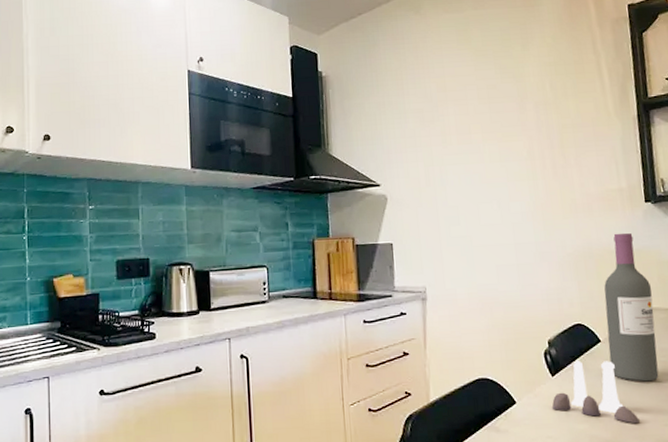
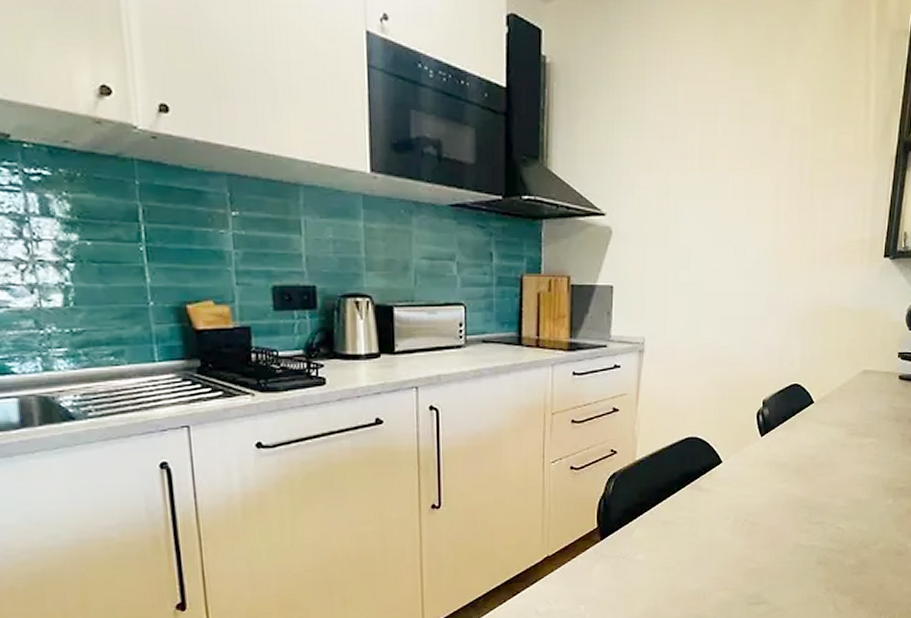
salt and pepper shaker set: present [552,360,640,424] -> none [757,420,836,484]
wine bottle: present [604,233,659,382] -> none [819,289,872,444]

